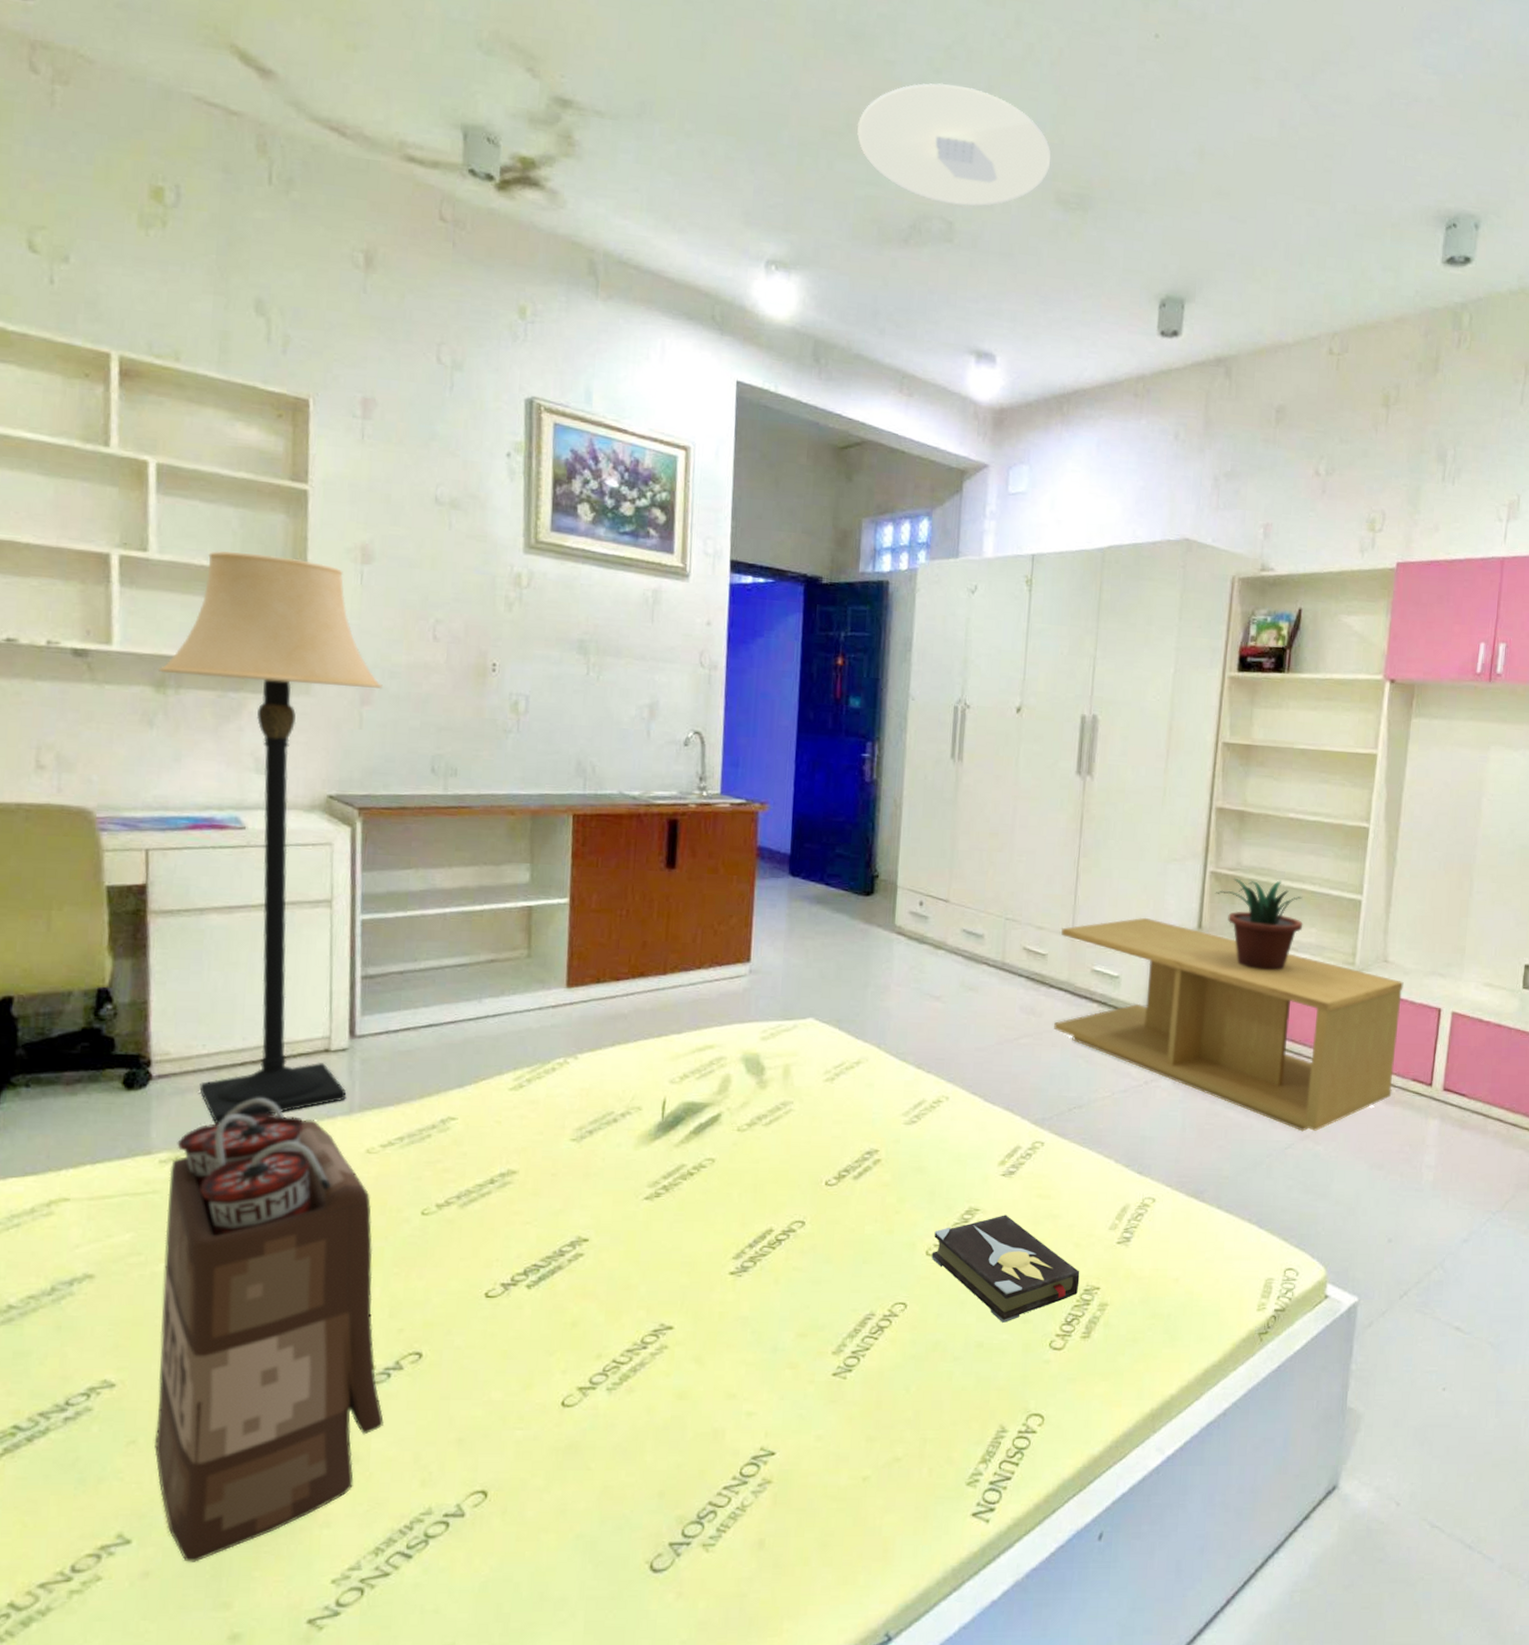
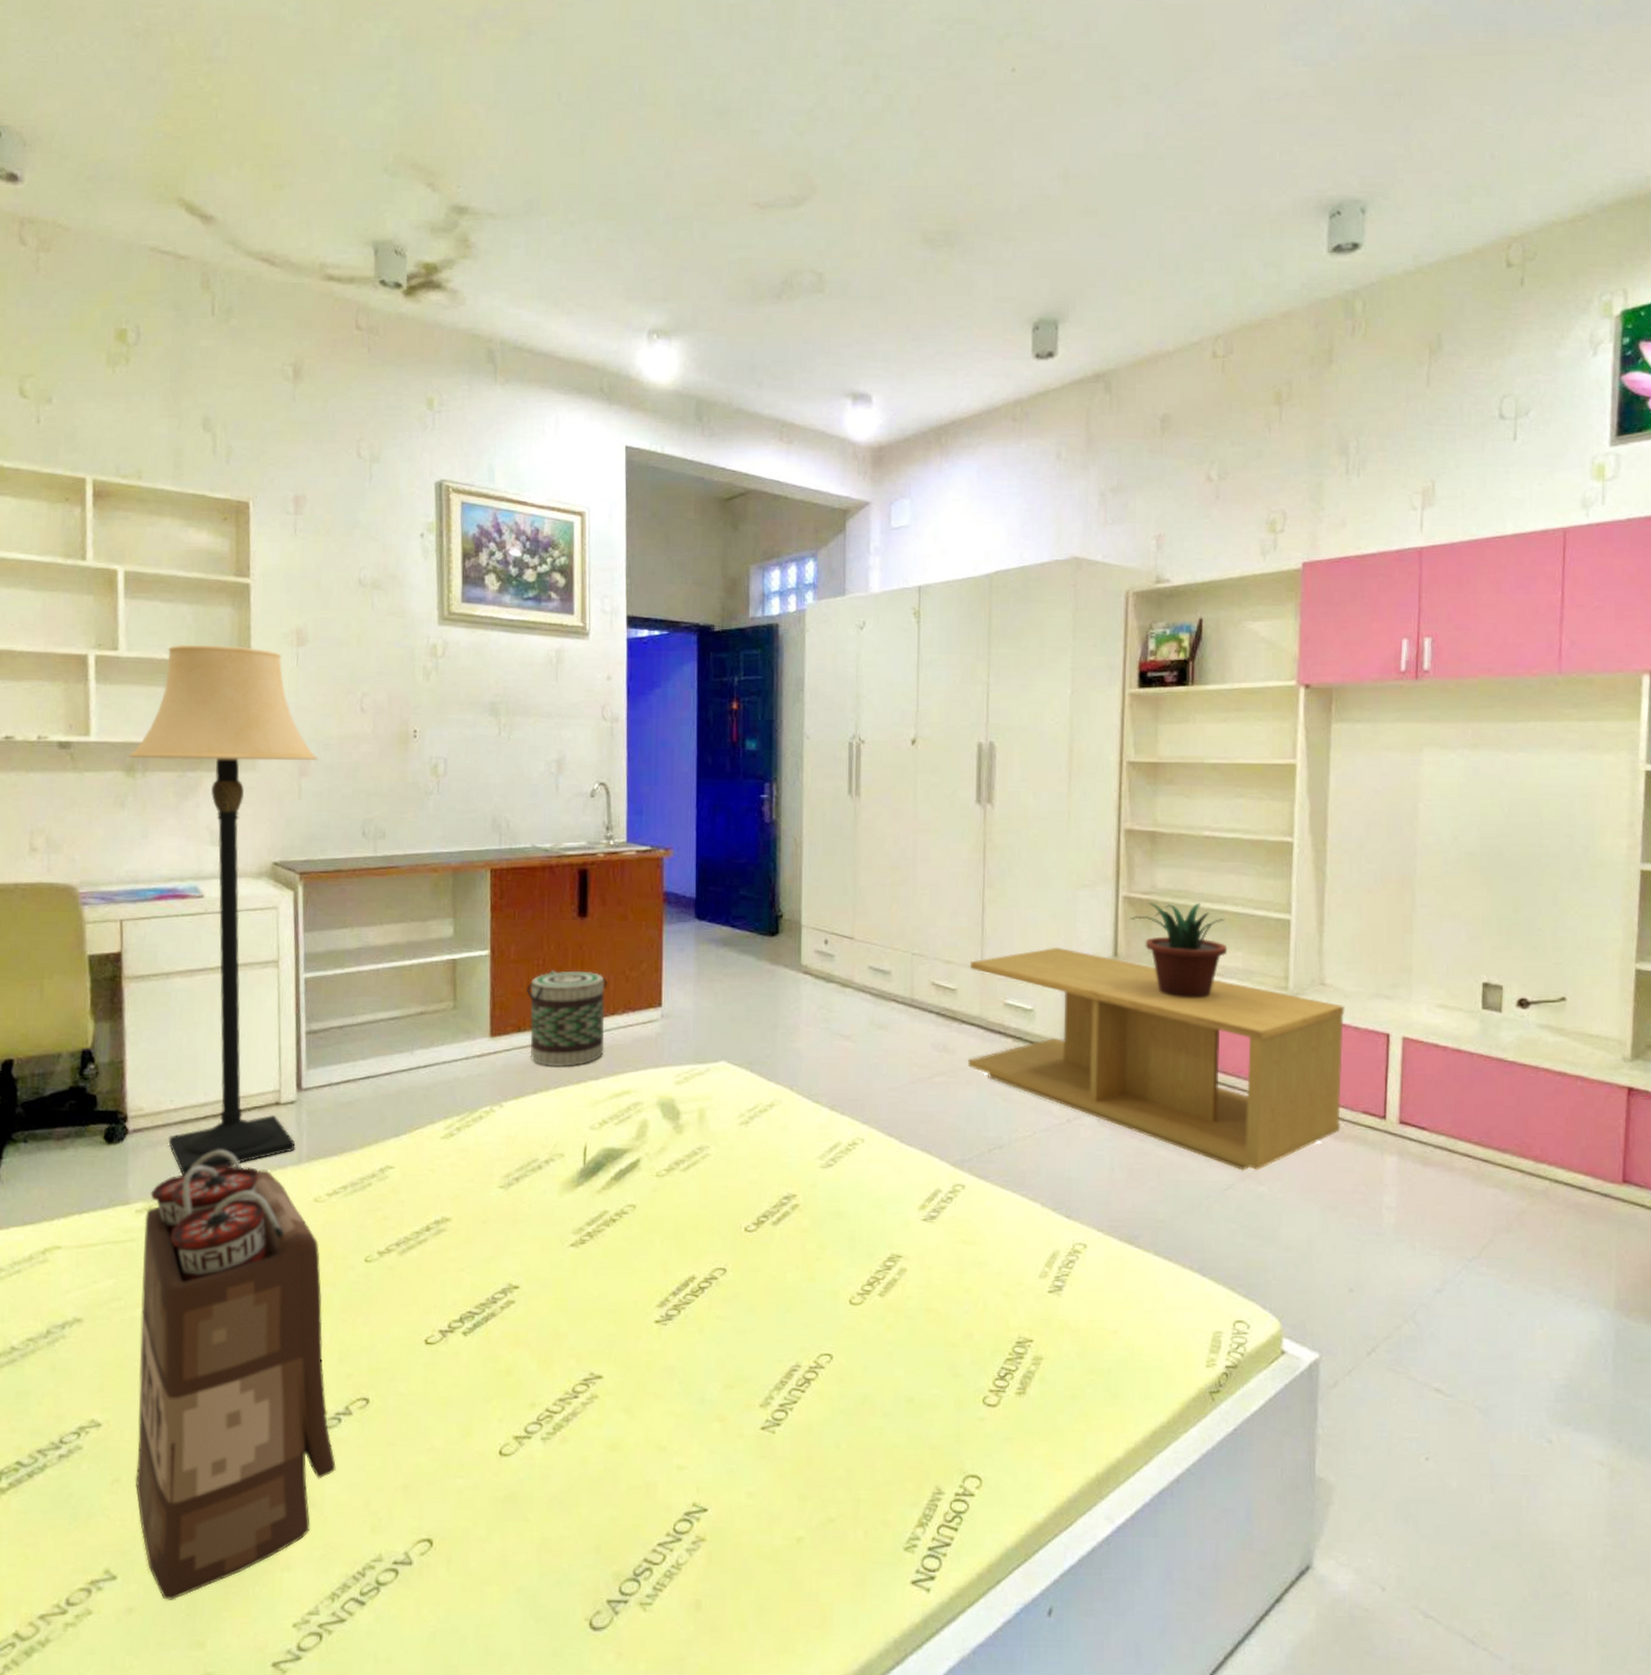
basket: none [606,921,695,1020] -> present [525,970,608,1067]
ceiling light: present [857,82,1051,207] -> none [727,144,916,257]
hardback book: present [931,1215,1080,1323] -> none [855,1262,1011,1376]

